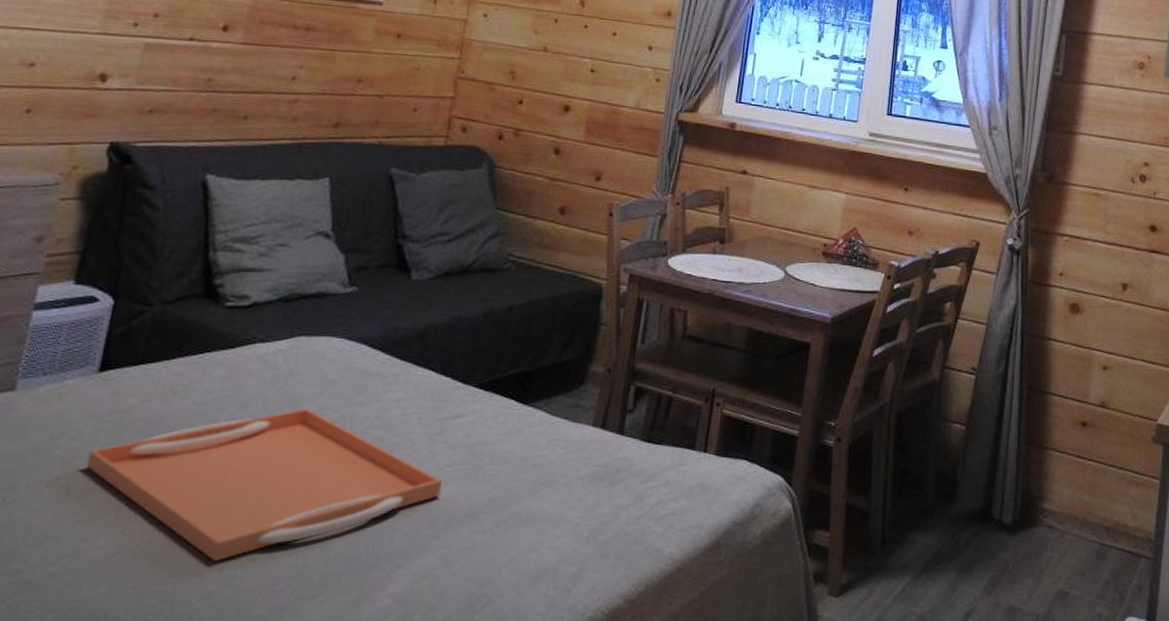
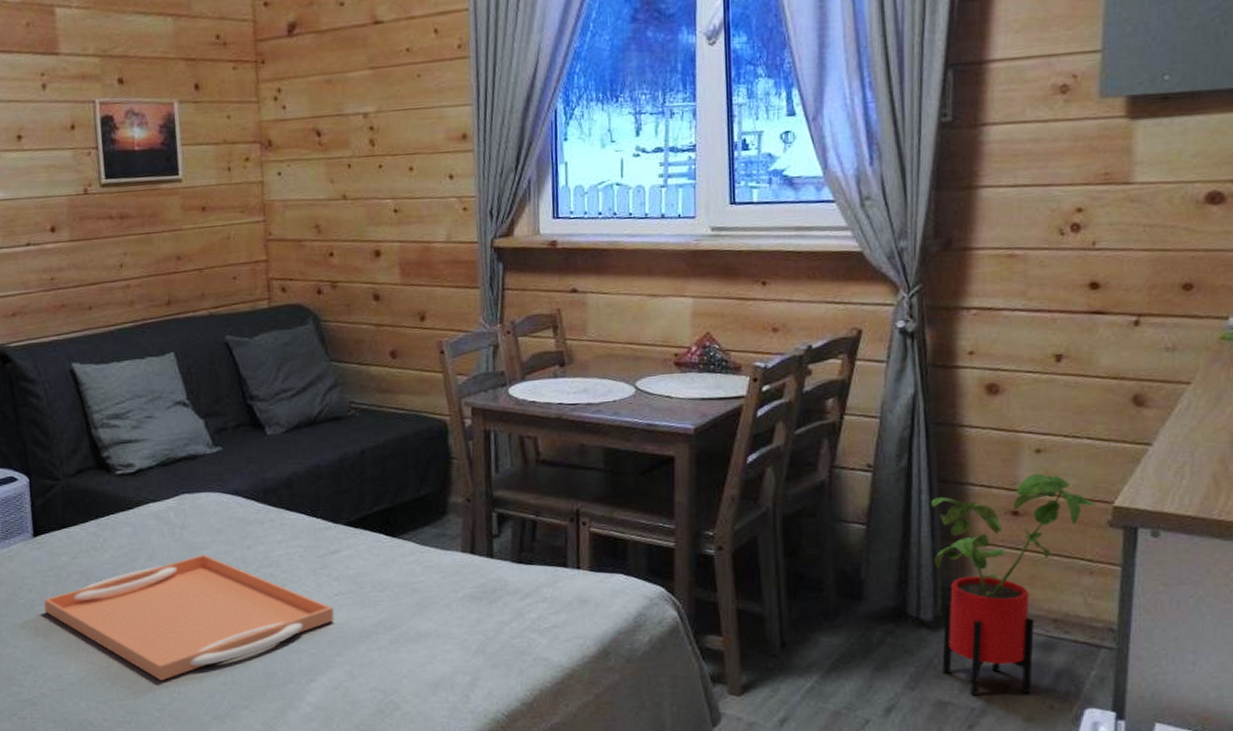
house plant: none [1015,388,1144,602] -> present [931,473,1096,696]

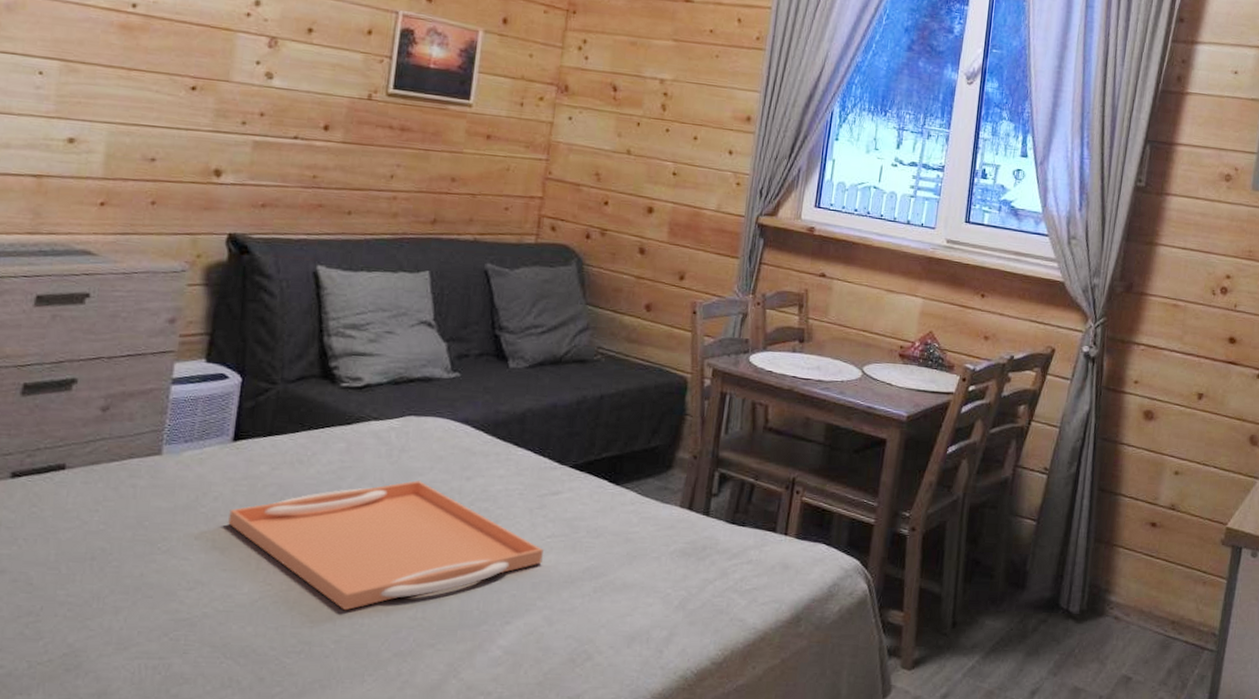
house plant: present [931,473,1096,696] -> none [1081,492,1214,686]

